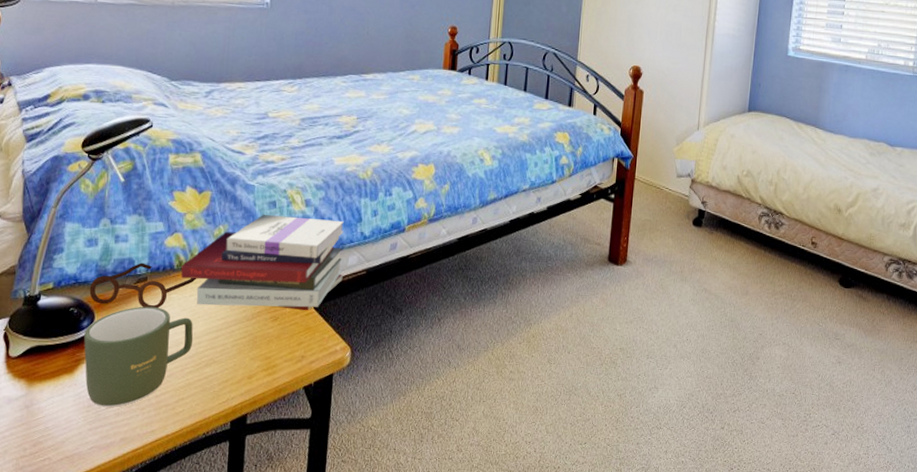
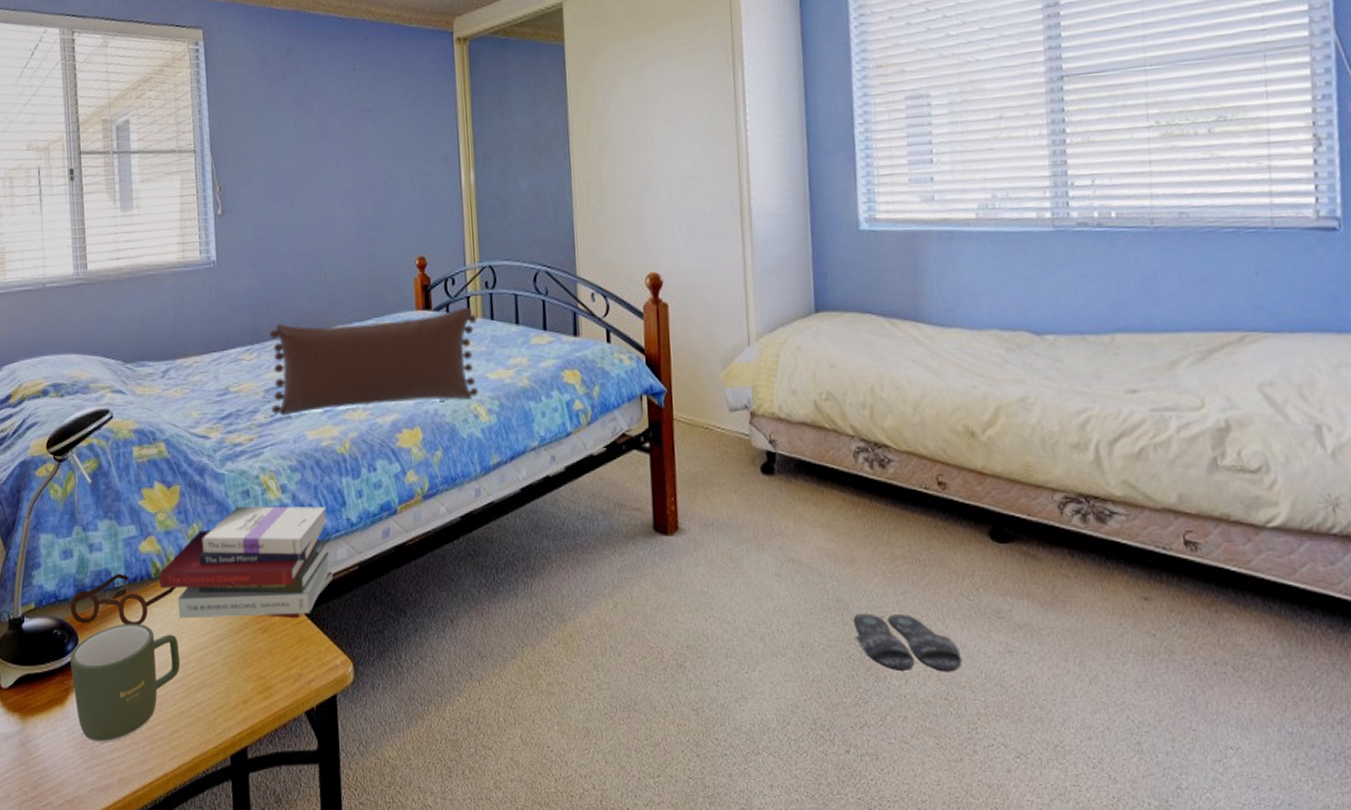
pillow: none [305,64,494,147] -> present [269,308,480,417]
slippers: none [740,331,808,375] -> present [853,613,962,672]

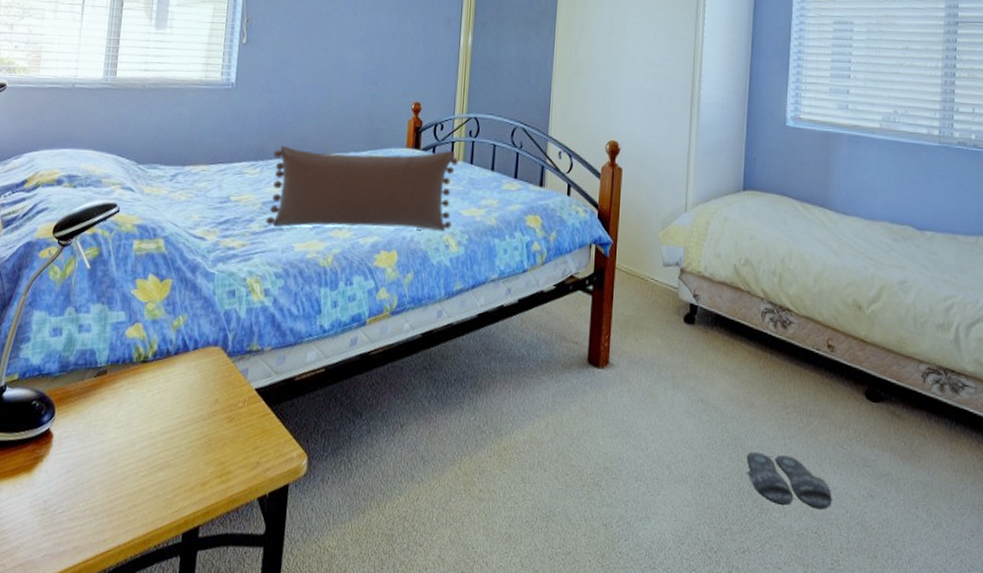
glasses: present [70,573,176,625] -> none [51,354,155,404]
mug: present [70,623,181,742] -> none [42,401,149,511]
books: present [159,506,333,619] -> none [139,304,303,412]

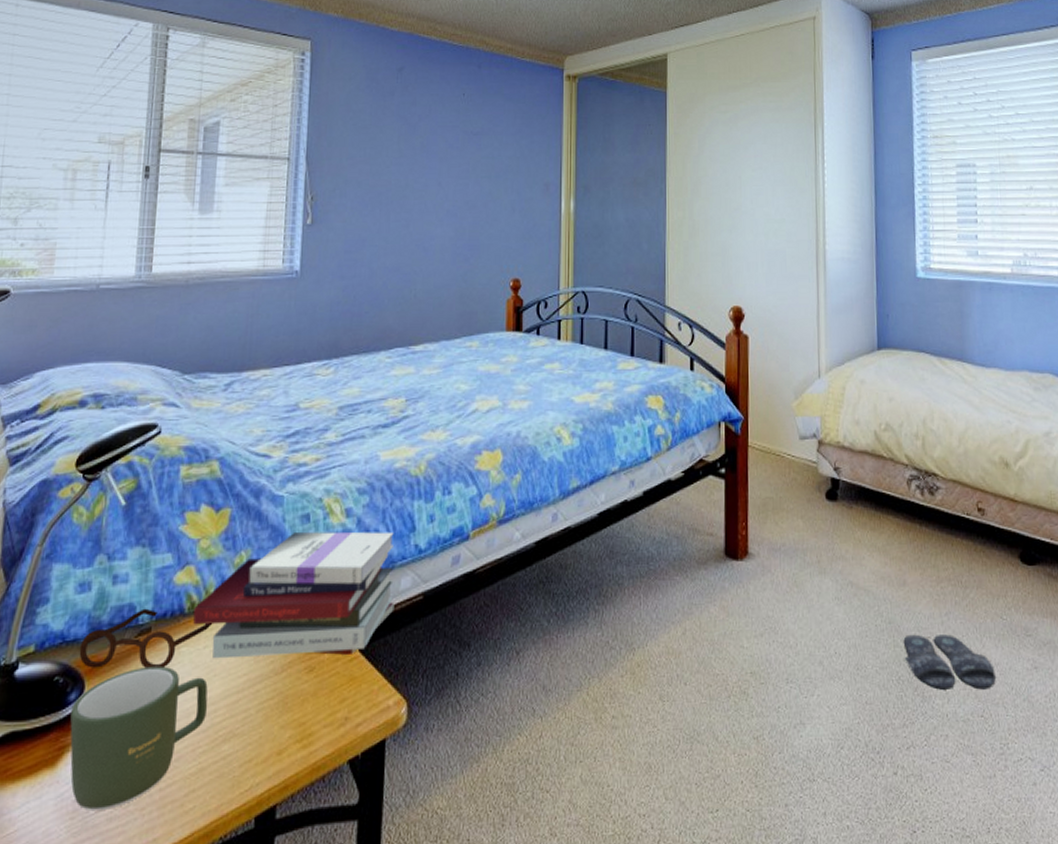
mug: none [42,401,149,511] -> present [70,666,208,810]
glasses: none [51,354,155,404] -> present [79,608,213,668]
books: none [139,304,303,412] -> present [193,531,395,659]
pillow: present [266,145,459,232] -> none [344,331,567,436]

